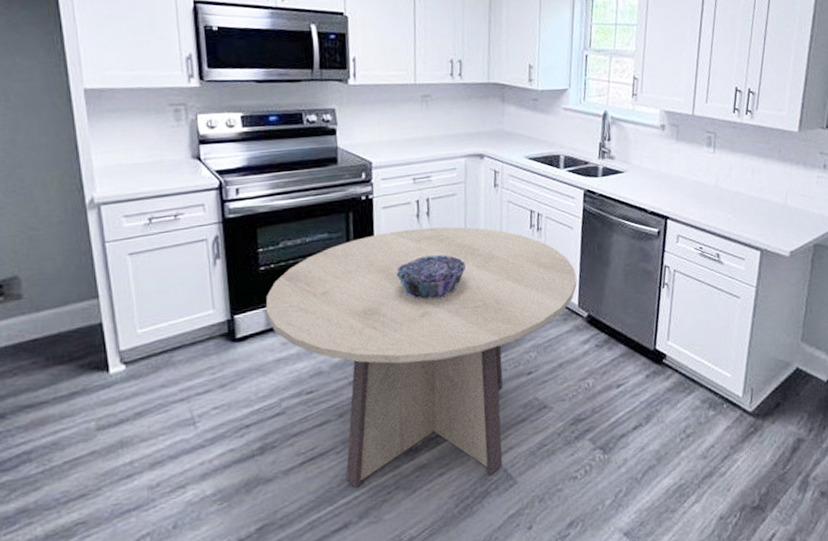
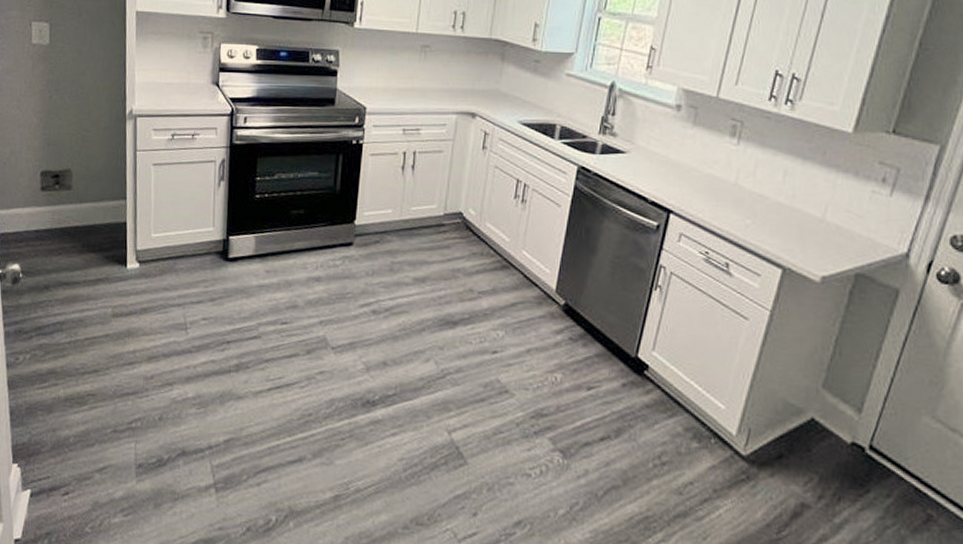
dining table: present [265,226,577,489] -> none [255,180,557,448]
decorative bowl: present [396,254,466,300] -> none [375,209,444,256]

